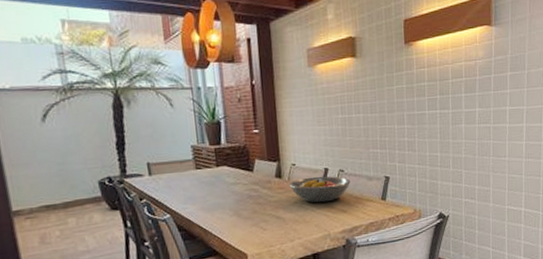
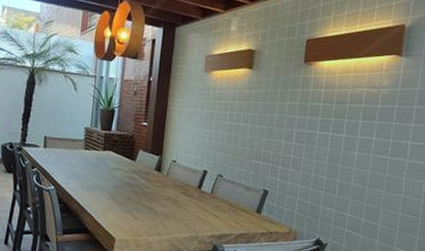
fruit bowl: present [289,176,351,203] -> none [167,176,228,204]

